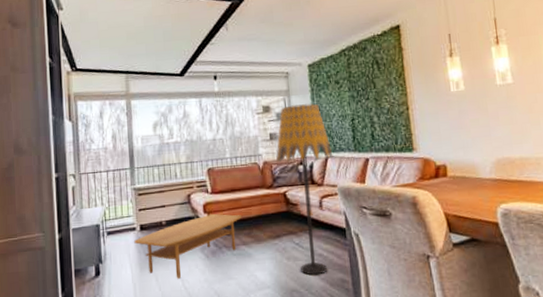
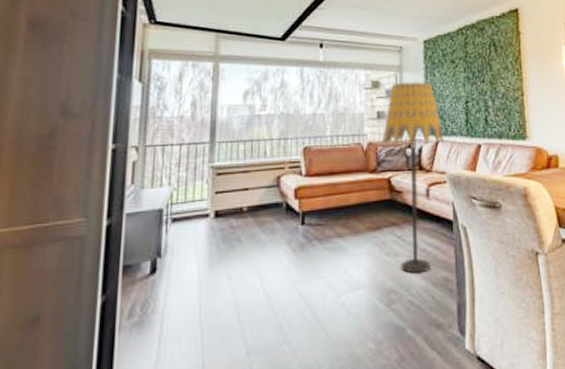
coffee table: present [134,214,243,279] -> none [205,200,340,277]

